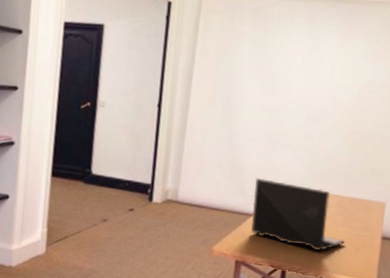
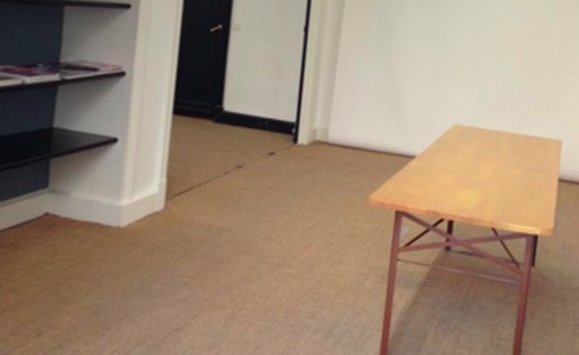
laptop: present [251,178,346,251] -> none [414,114,519,197]

